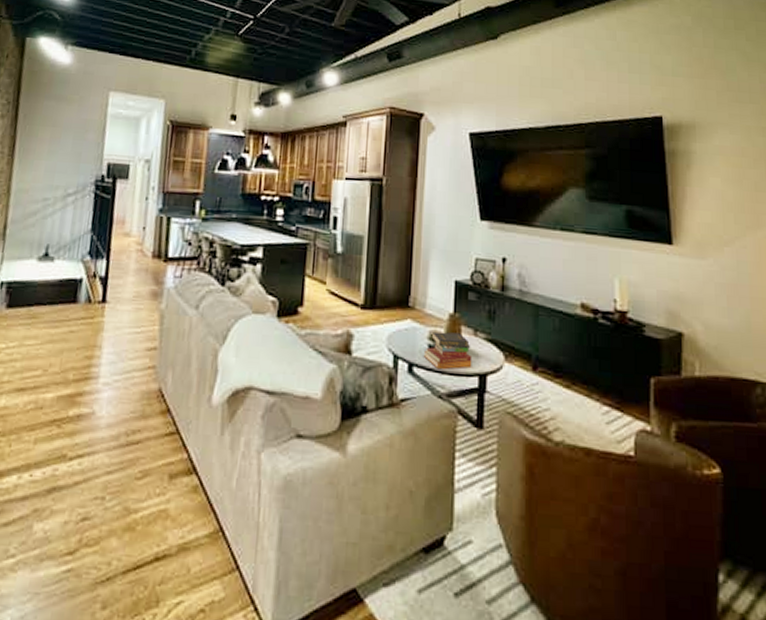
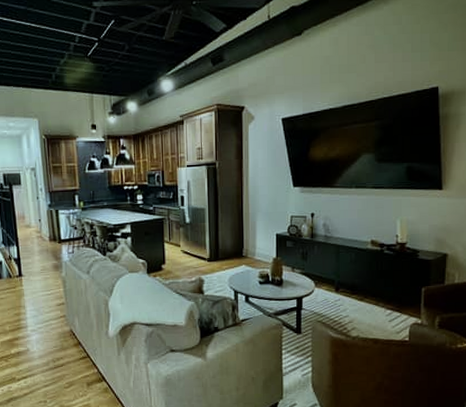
books: present [424,331,473,370] -> none [256,271,292,298]

